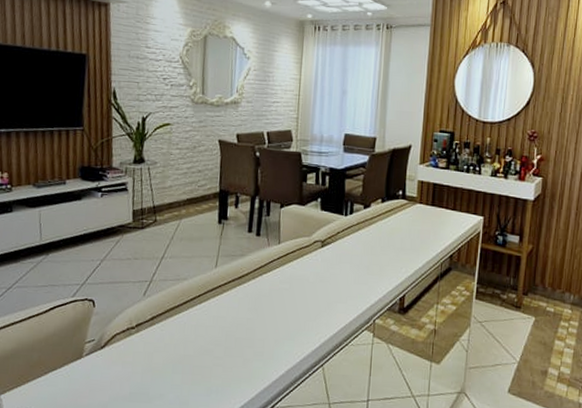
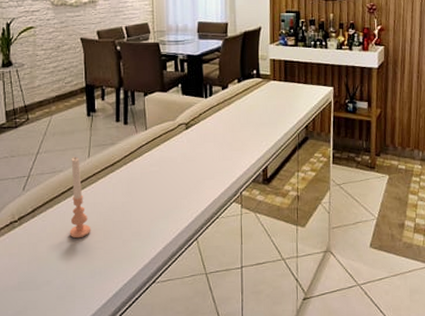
candle: none [188,265,211,353] -> present [69,157,90,239]

